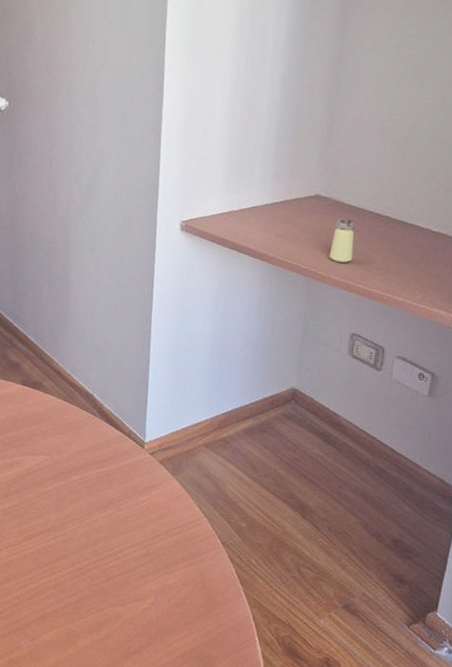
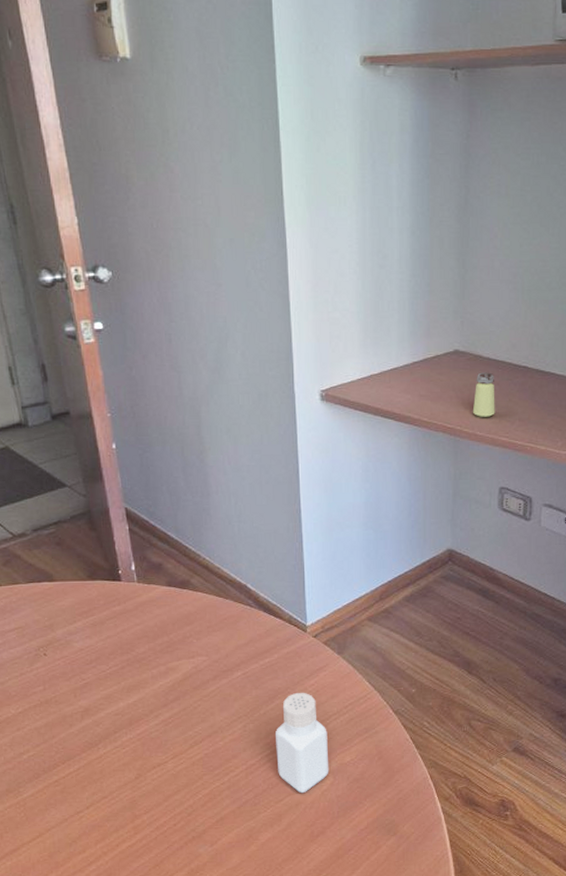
pepper shaker: none [102,505,154,607] -> present [276,692,329,794]

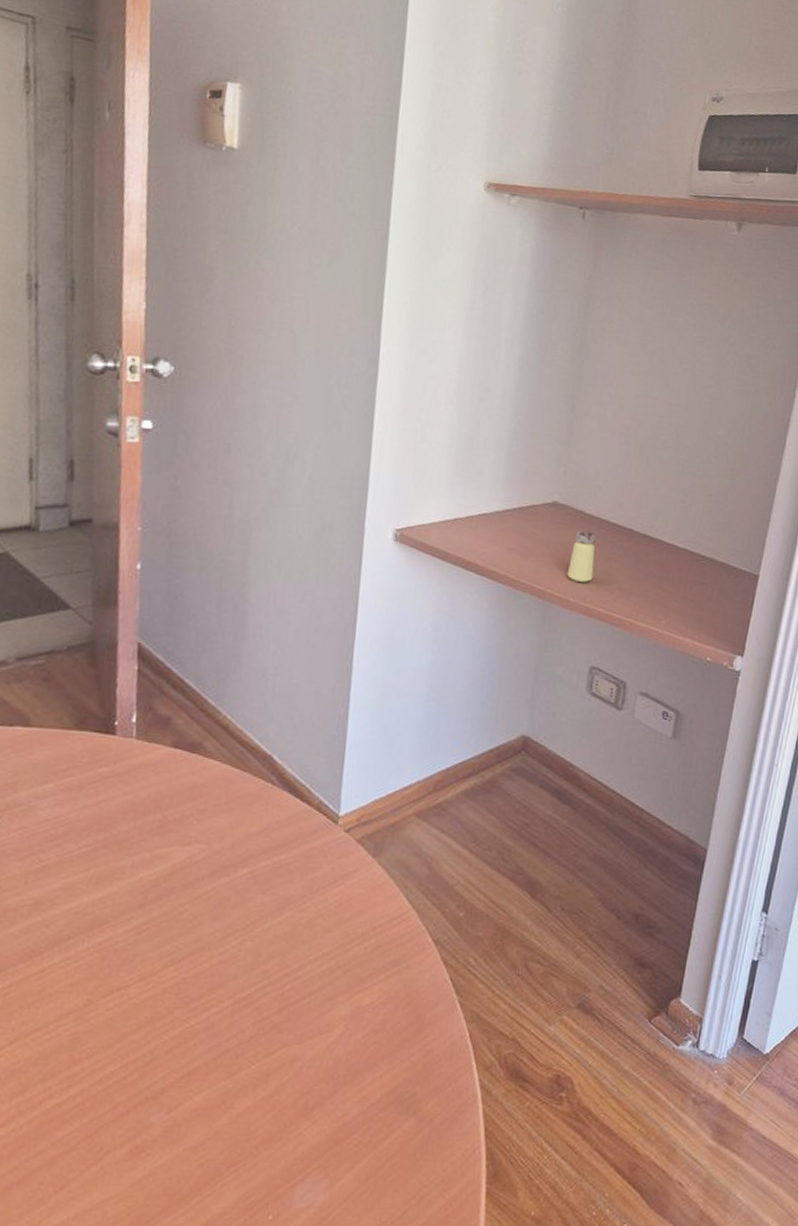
pepper shaker: present [276,692,329,794] -> none [274,903,346,1046]

